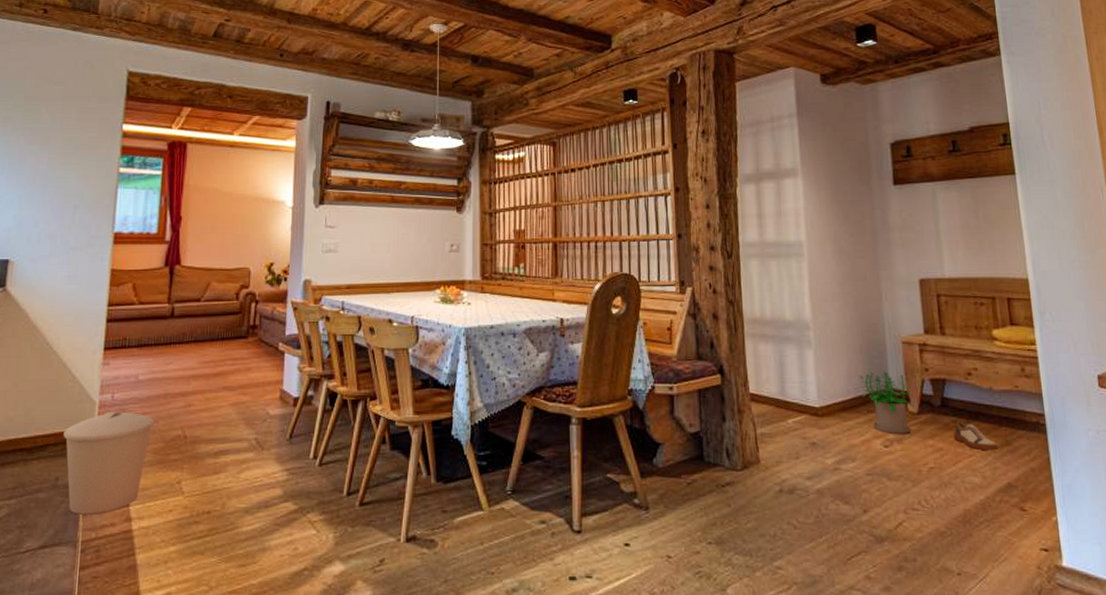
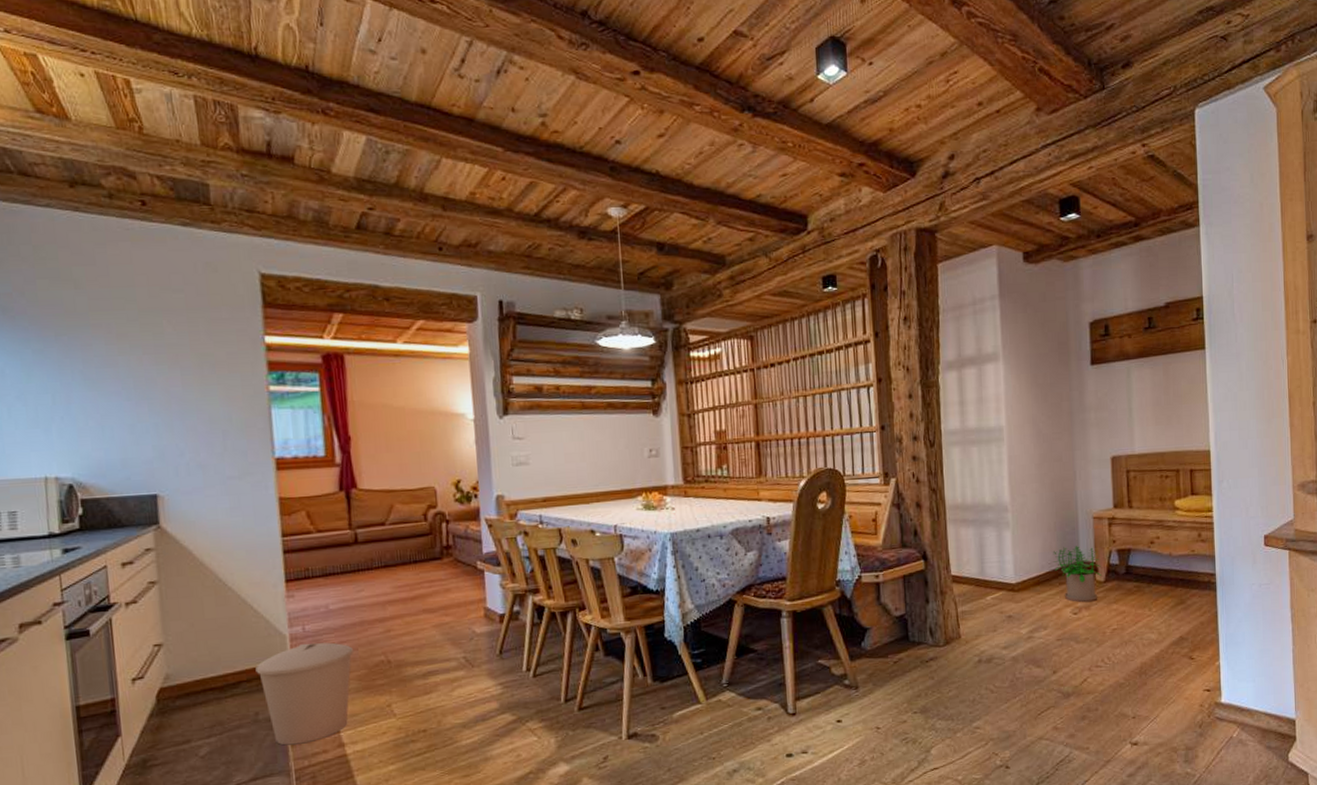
shoe: present [953,420,999,451] -> none [1135,584,1174,610]

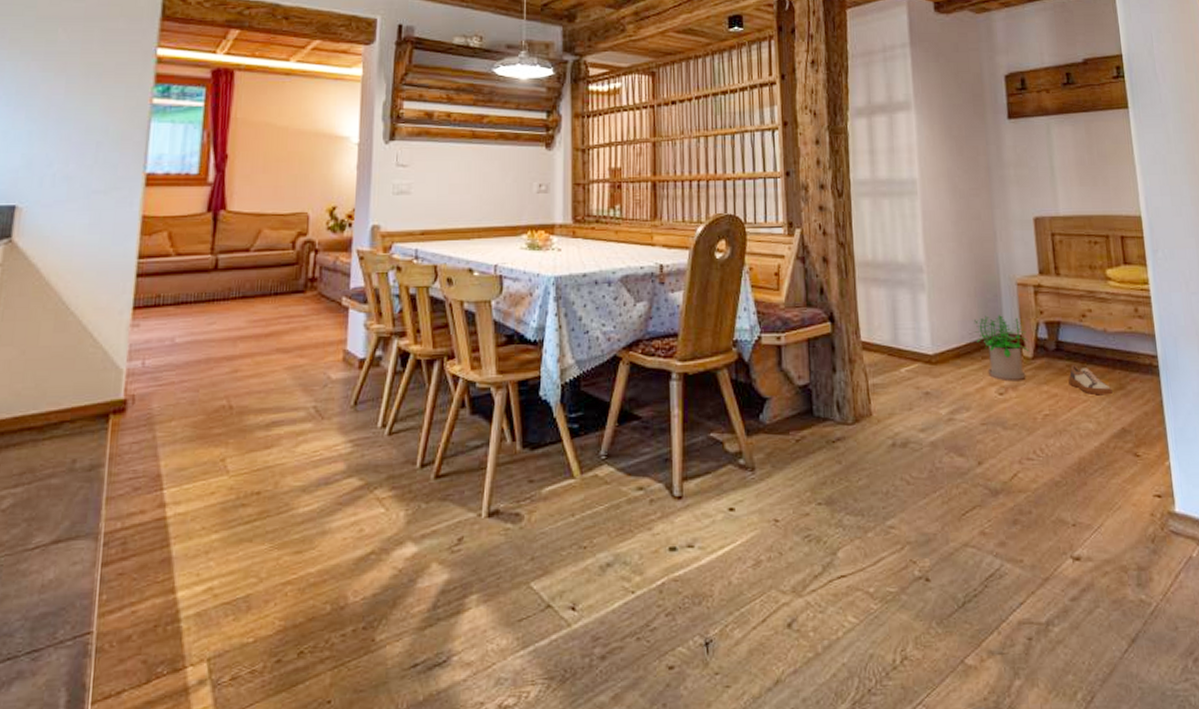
trash can: present [255,642,354,746] -> none [82,380,195,502]
shoe: none [1135,584,1174,610] -> present [1068,364,1113,395]

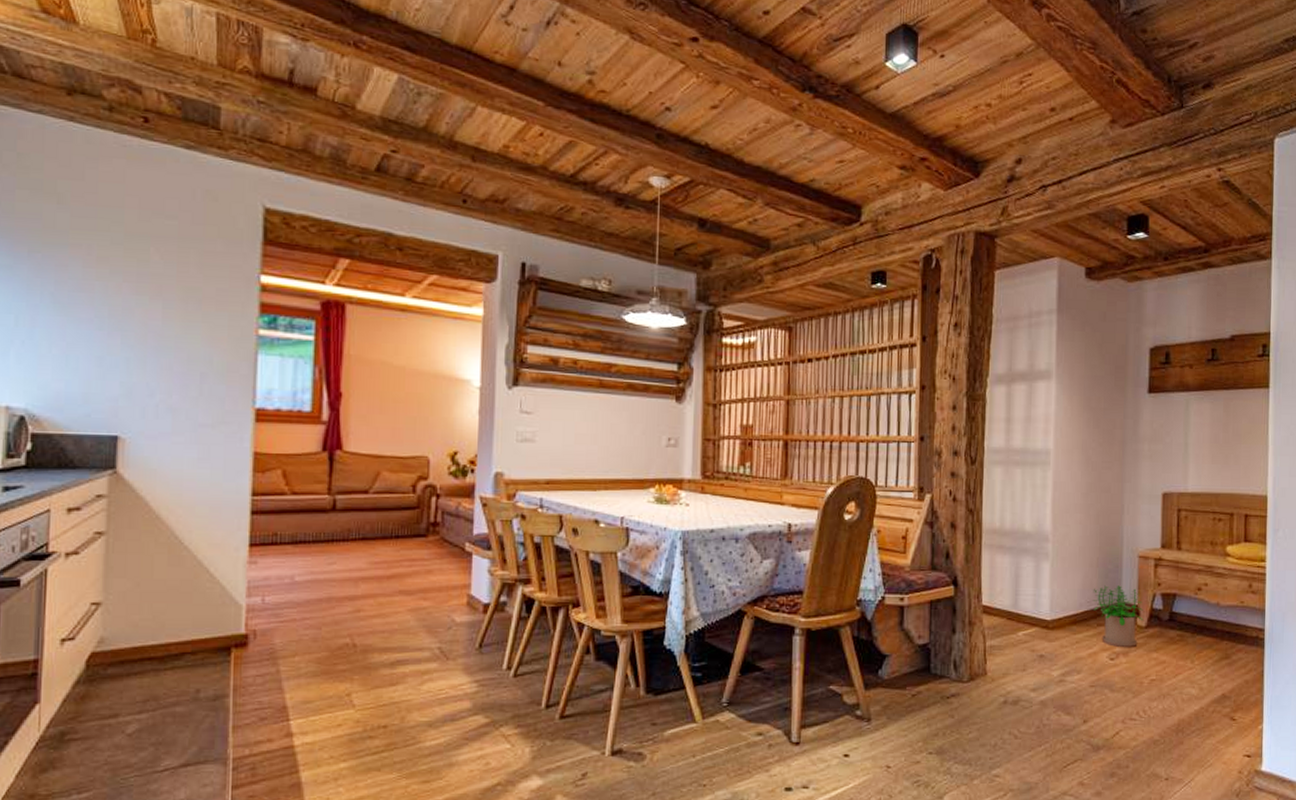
shoe: present [1068,364,1113,395] -> none [1177,634,1218,664]

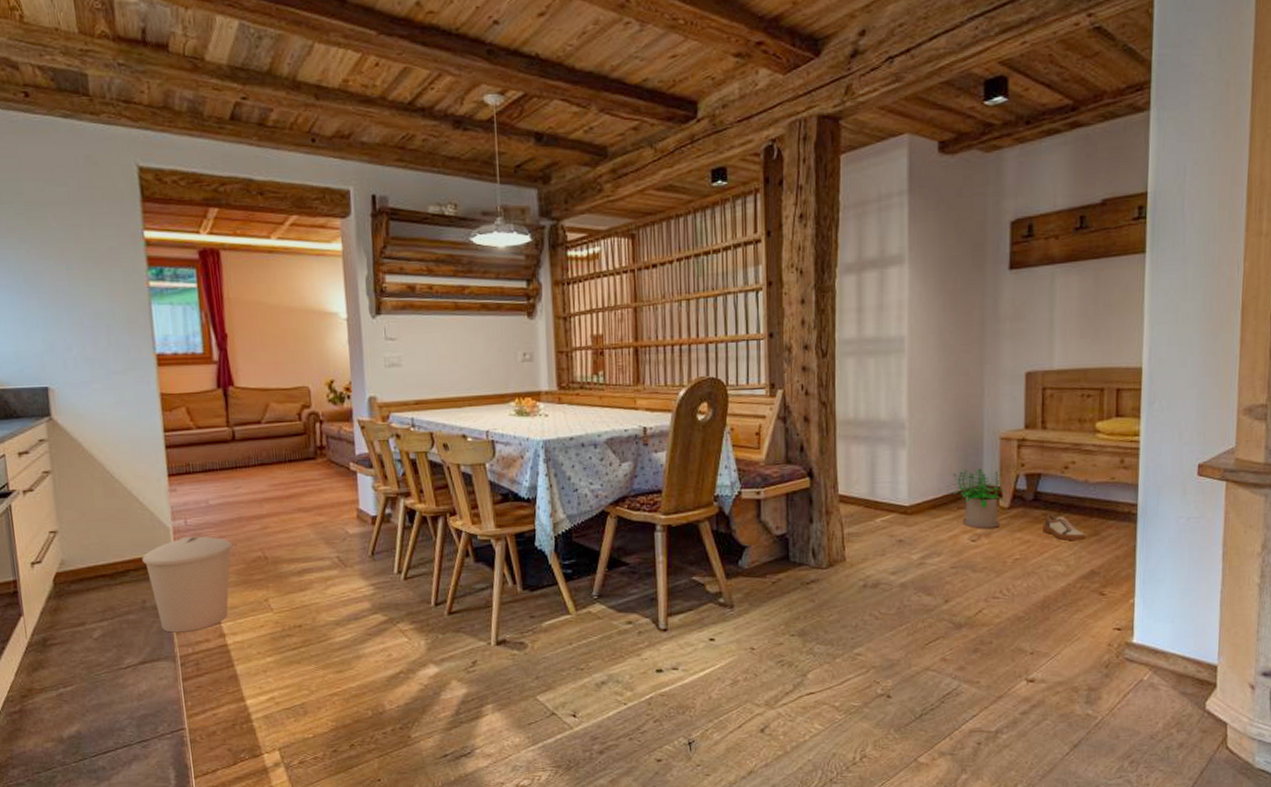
trash can: none [203,616,317,730] -> present [142,536,233,633]
shoe: none [1177,634,1218,664] -> present [1043,512,1086,541]

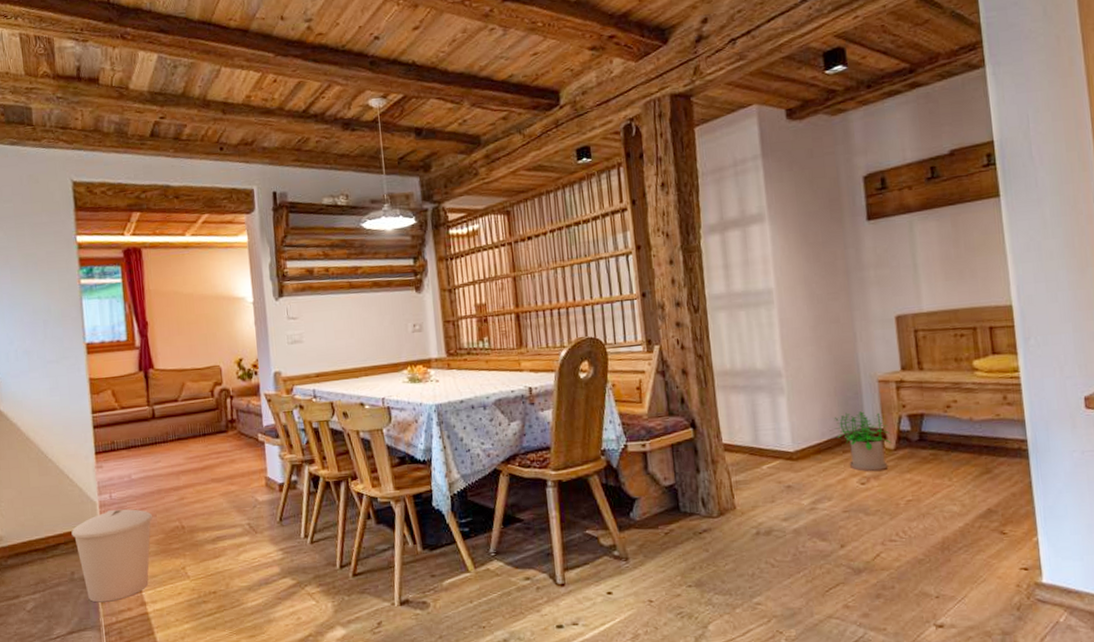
shoe: present [1043,512,1086,541] -> none [932,452,978,480]

